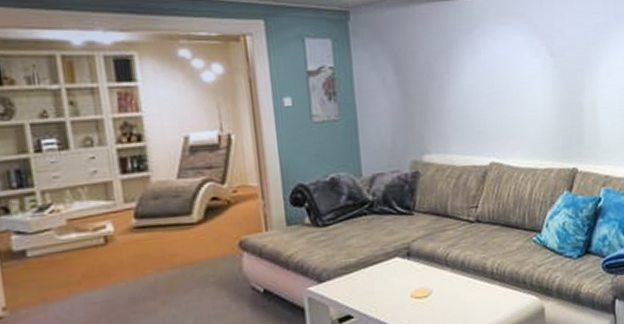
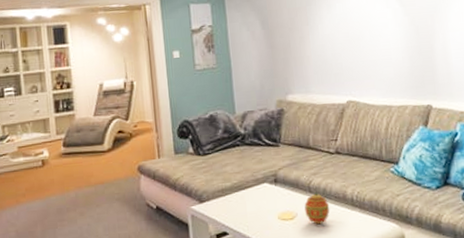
decorative egg: none [440,265,468,302] -> present [304,192,330,225]

